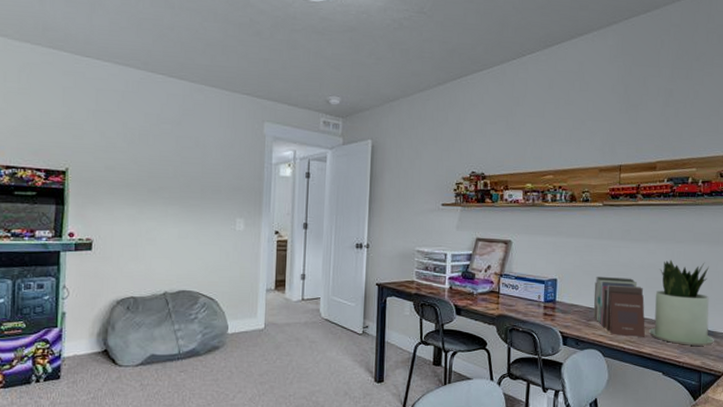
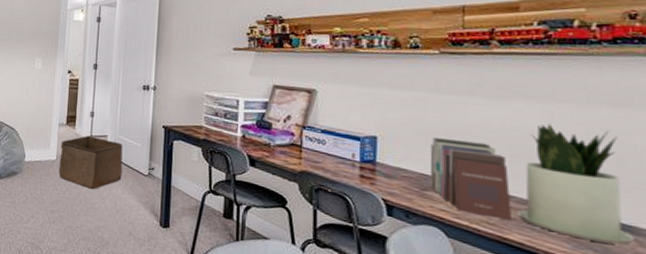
storage bin: none [268,299,337,355] -> present [59,135,123,190]

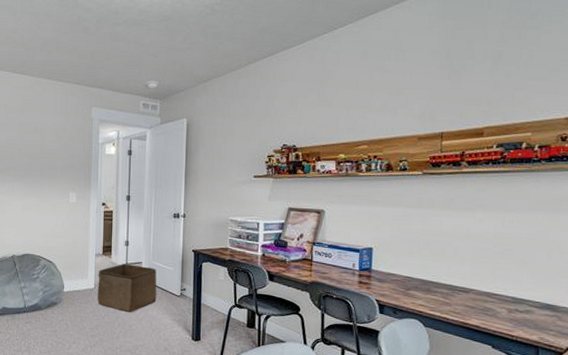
books: present [430,138,513,221] -> none [413,246,472,309]
planter: present [516,124,635,245] -> none [475,229,556,320]

